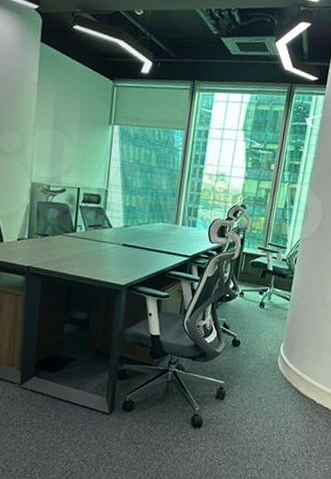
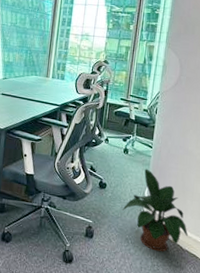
potted plant: none [256,323,322,408] -> present [122,168,188,252]

